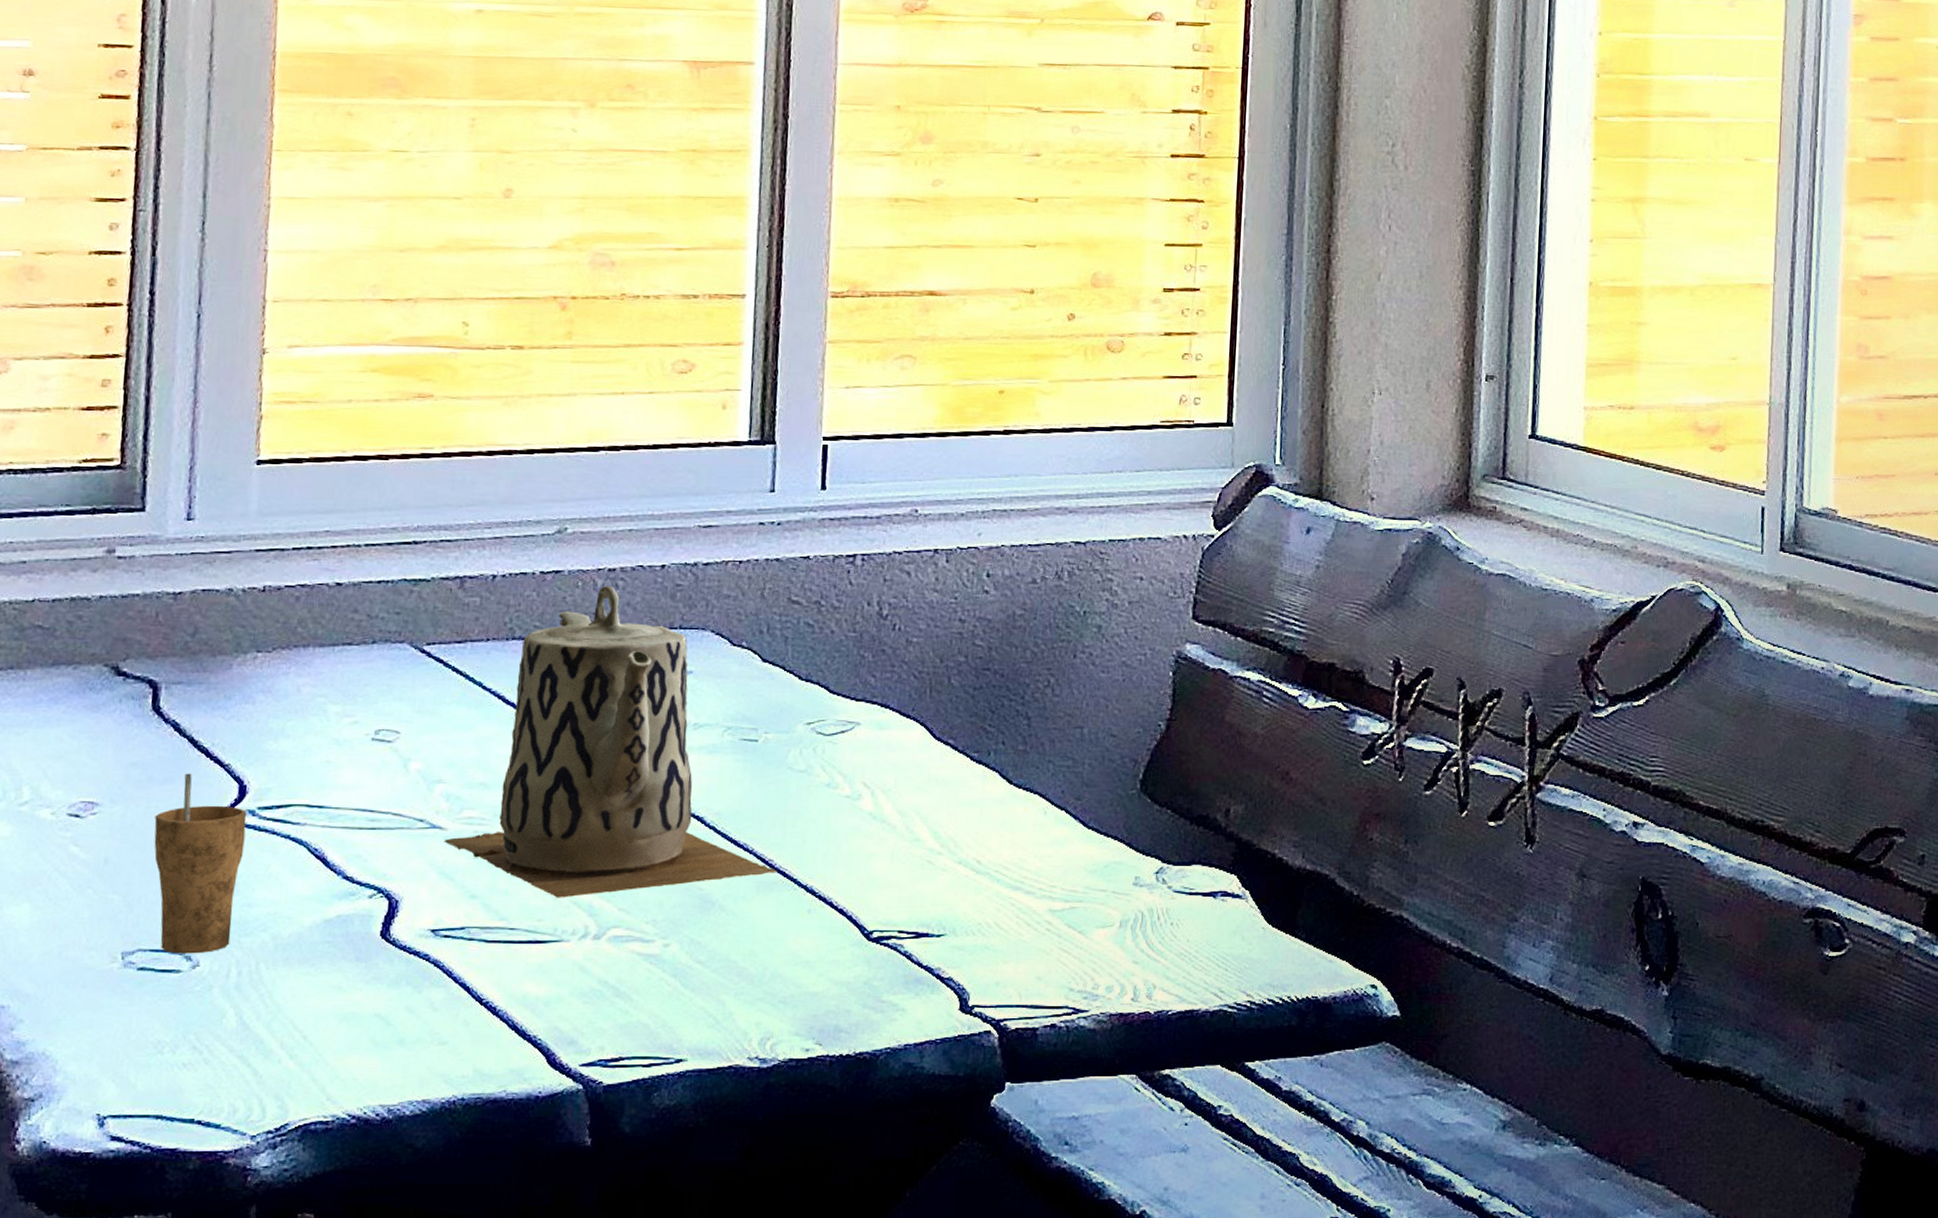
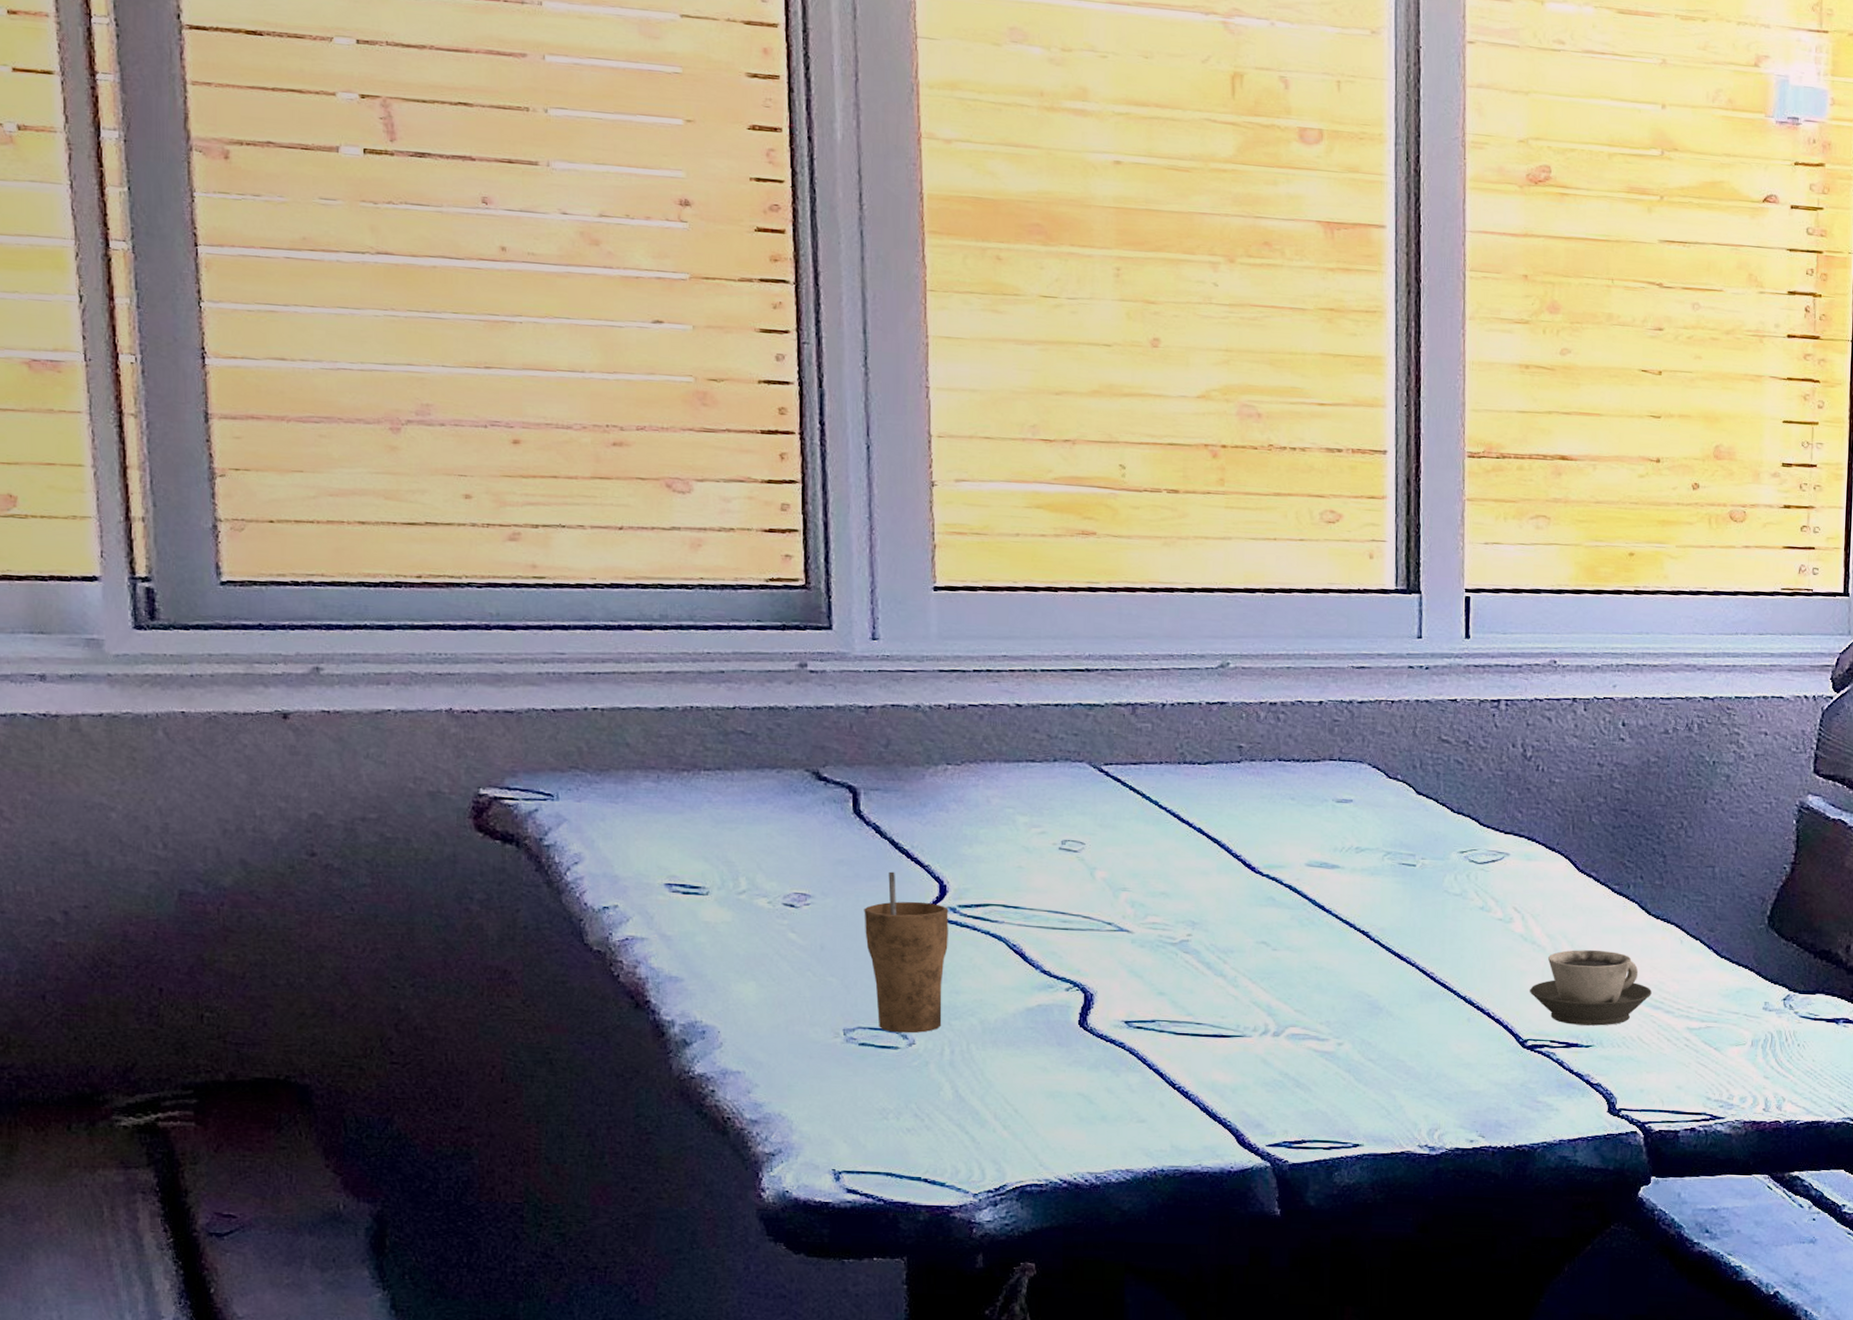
teapot: present [444,586,777,898] -> none [1131,718,1438,999]
cup: none [877,827,1011,912] -> present [1530,950,1652,1026]

